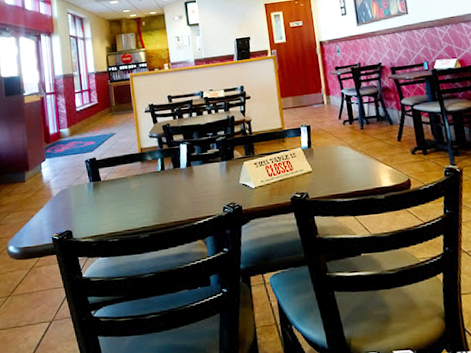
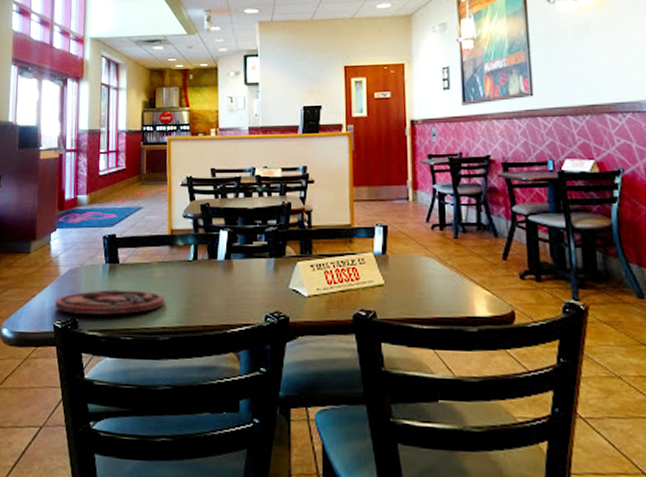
plate: none [51,200,142,226] -> present [55,289,164,315]

